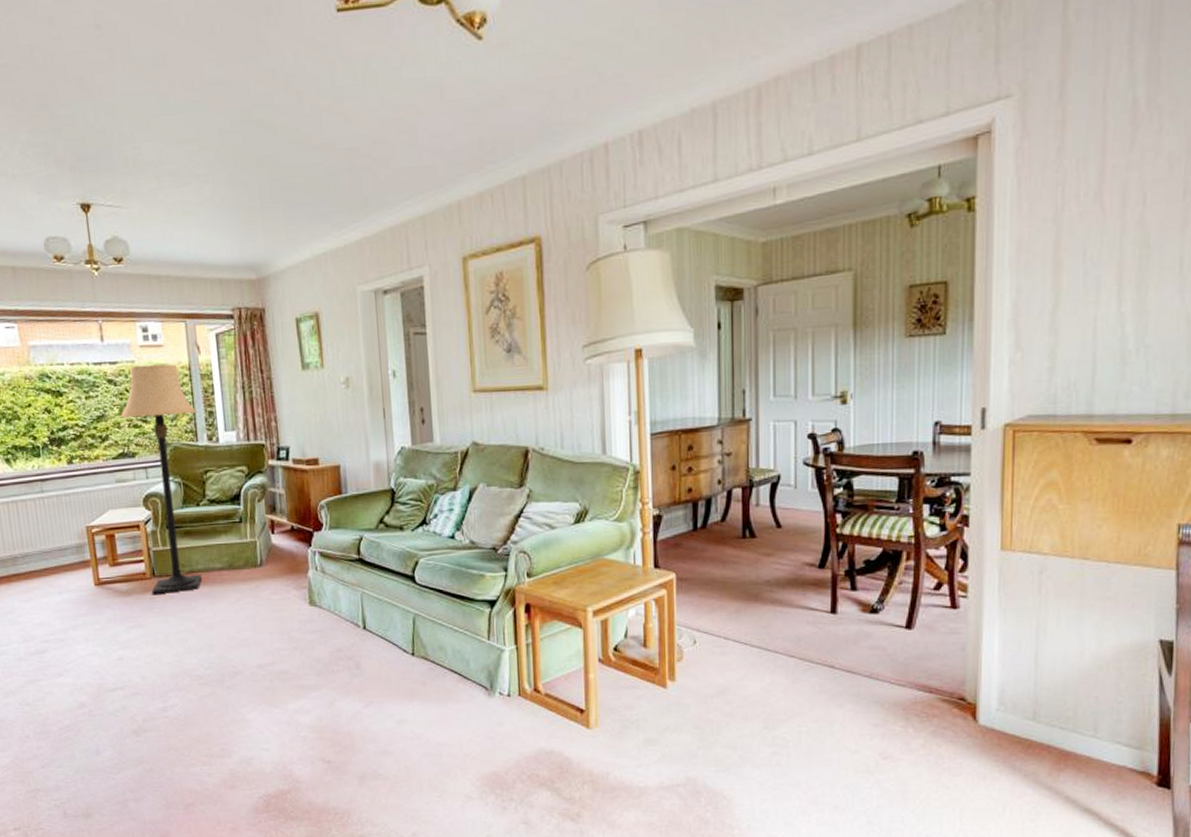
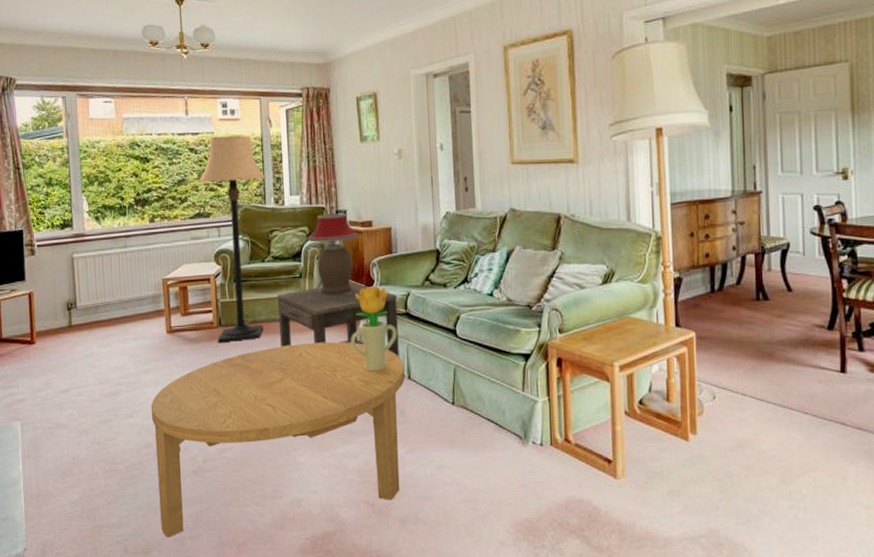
coffee table: none [82,591,360,800] -> present [151,342,405,538]
side table: none [215,526,353,606] -> present [277,282,399,357]
table lamp: none [247,450,304,540] -> present [308,213,359,294]
potted flower: none [299,529,350,622] -> present [351,285,397,371]

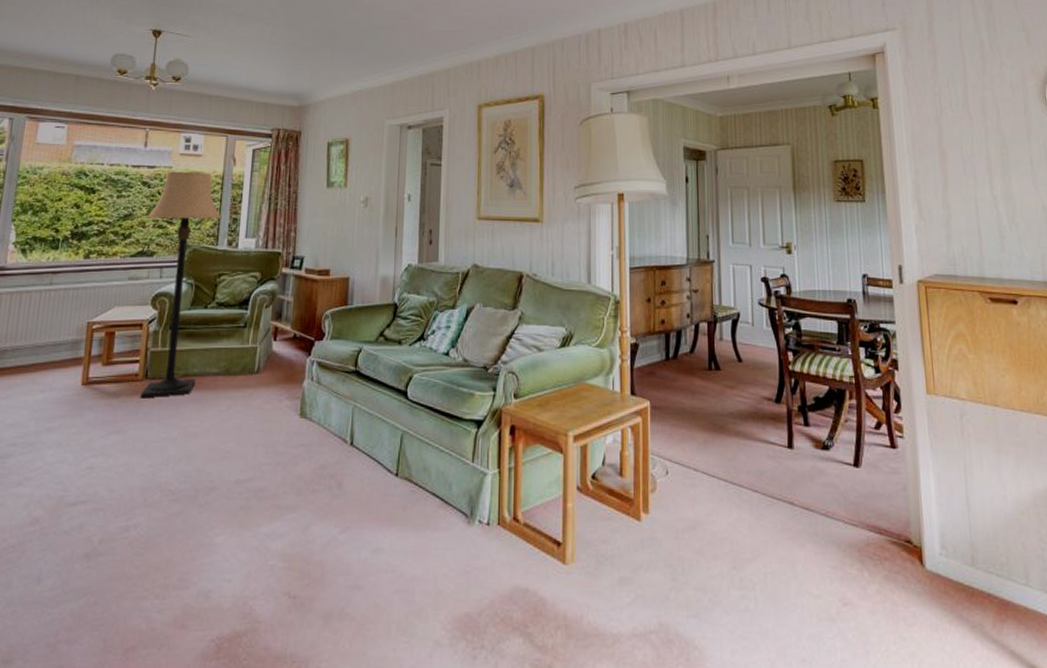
coffee table: present [151,342,405,538] -> none [32,401,348,642]
side table: present [277,282,399,357] -> none [212,335,348,420]
table lamp: present [308,213,359,294] -> none [259,259,314,347]
potted flower: present [351,285,397,371] -> none [292,339,344,436]

